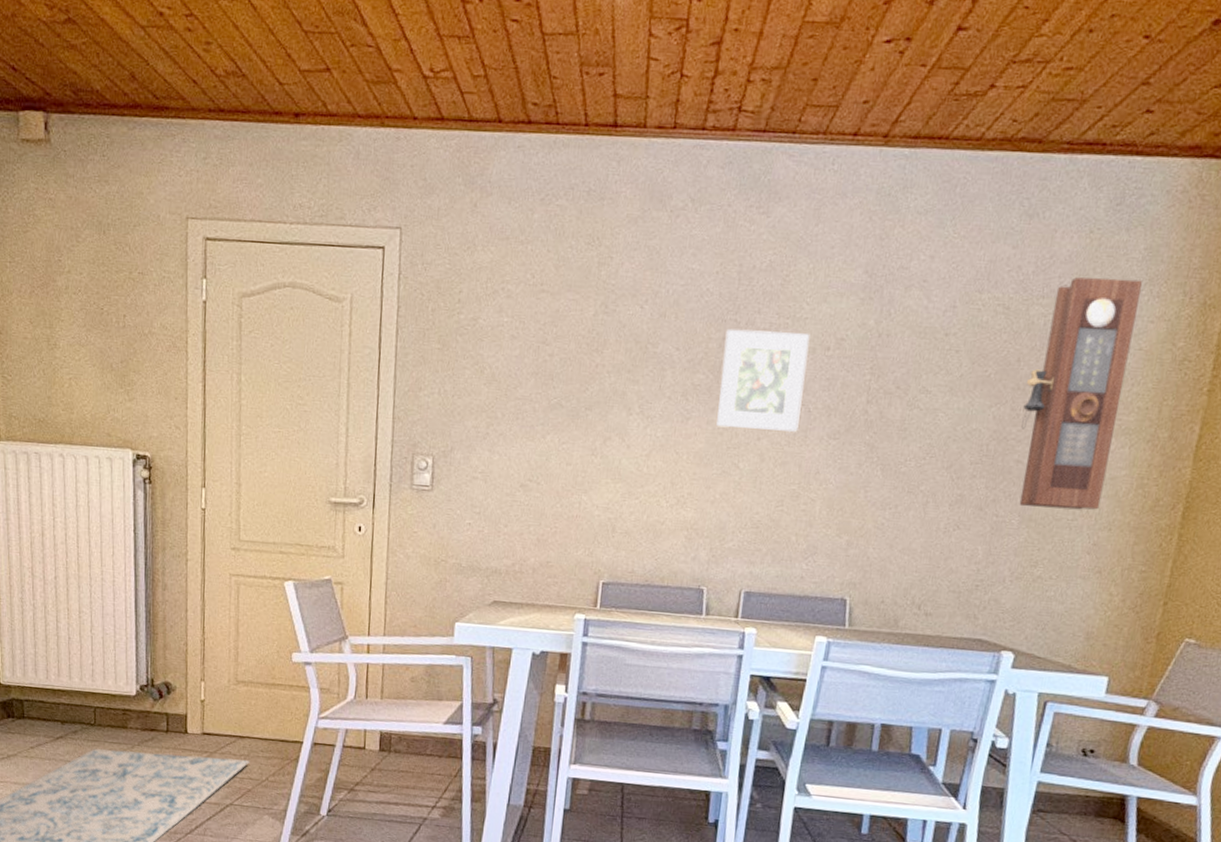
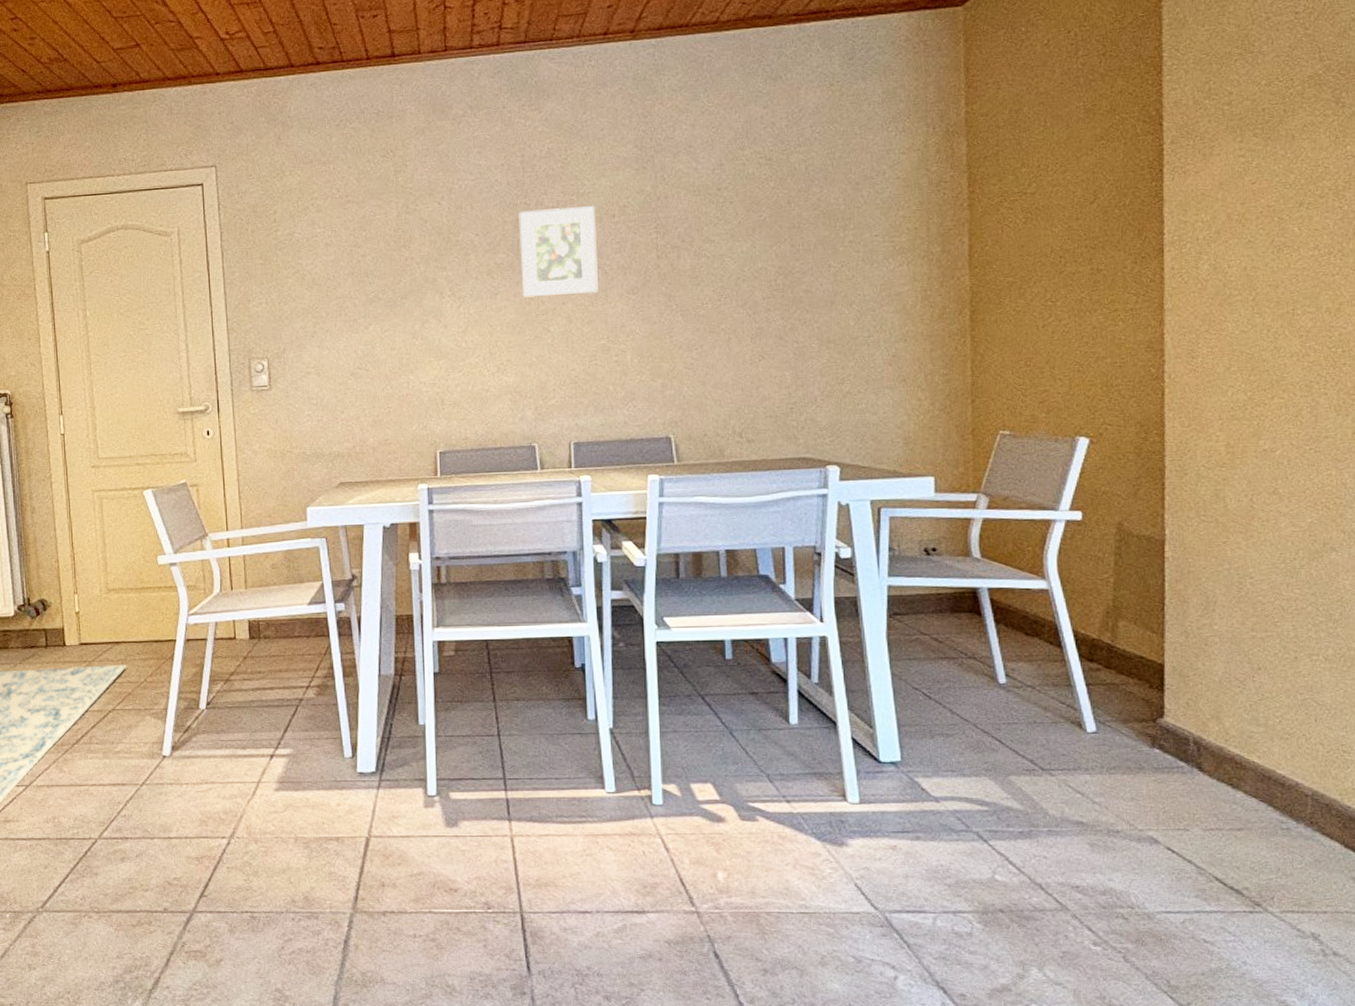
pendulum clock: present [1019,277,1142,510] -> none [799,119,891,331]

